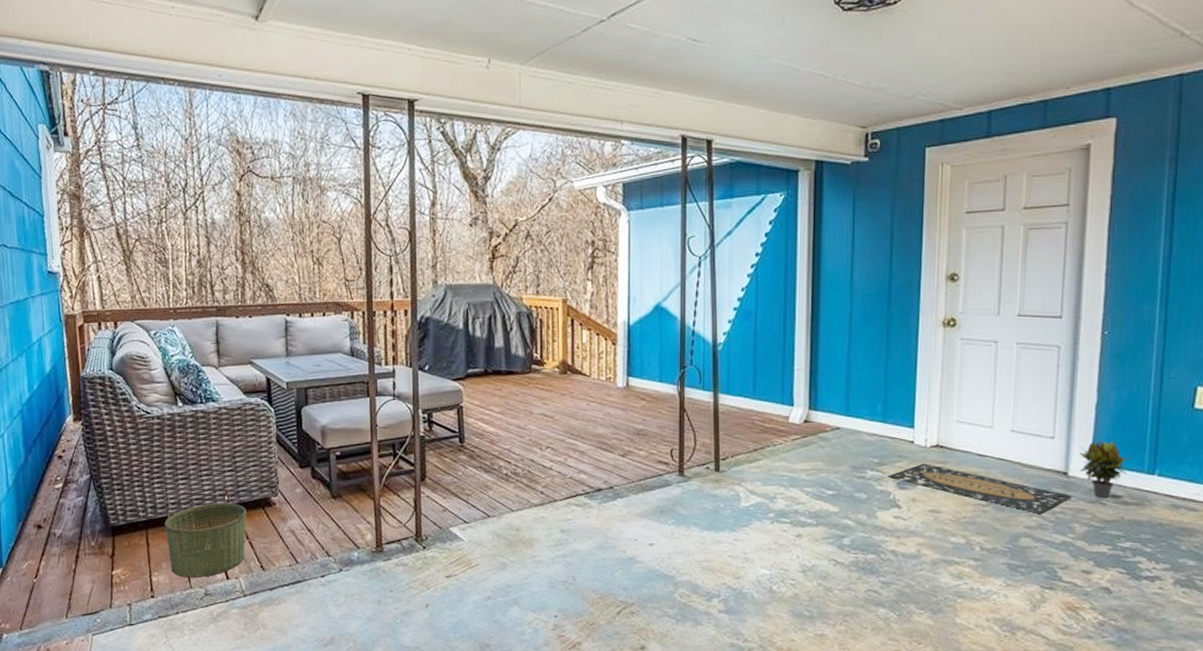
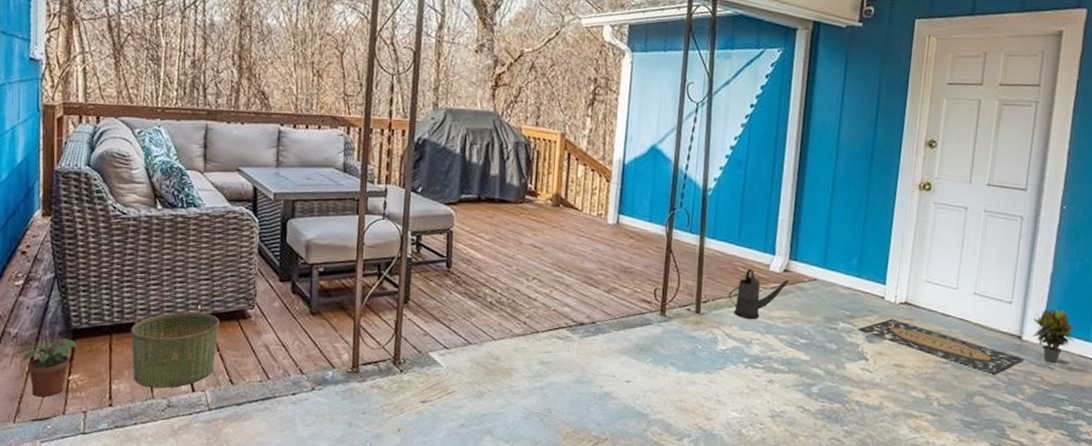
potted plant: none [62,536,117,592] -> present [16,339,78,397]
watering can: none [748,422,810,473] -> present [728,269,789,319]

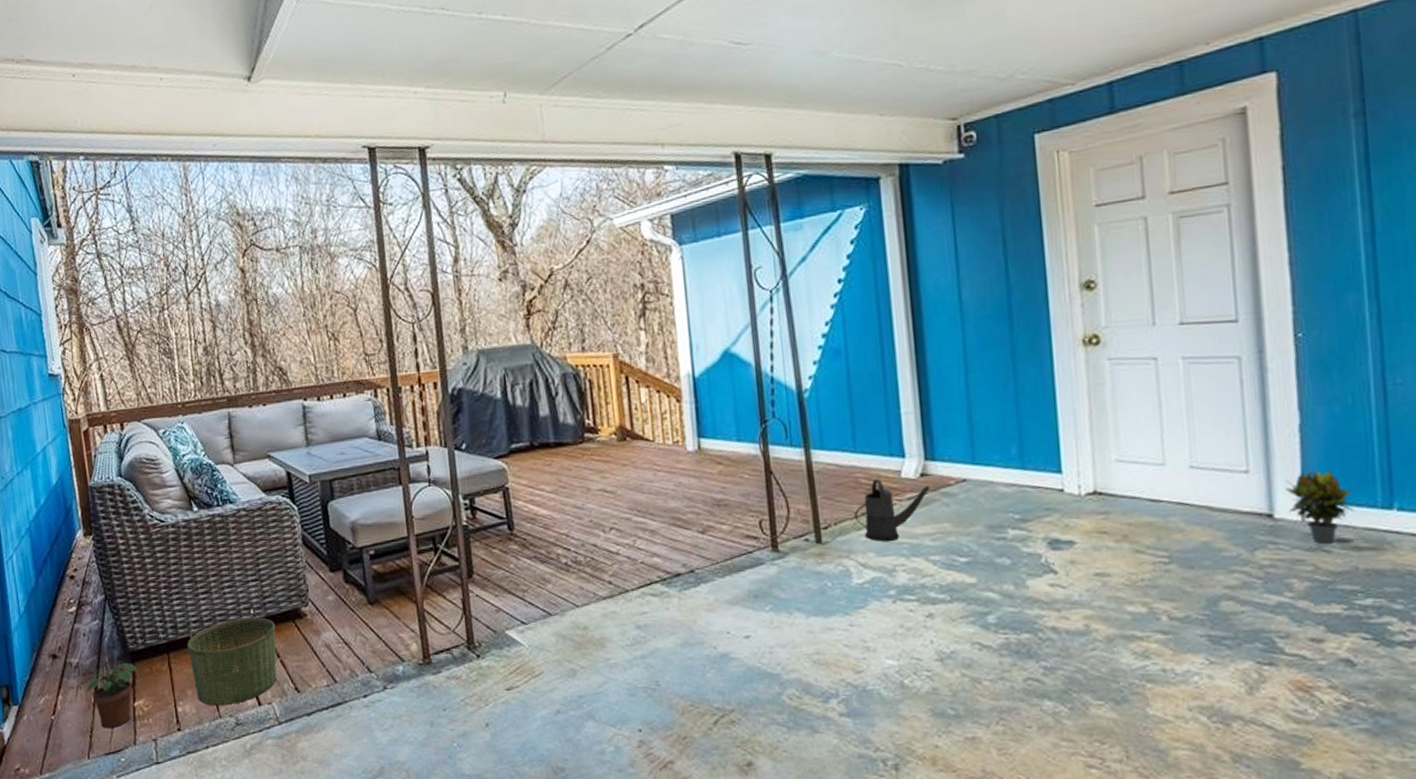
doormat: present [858,318,1024,374] -> none [1035,515,1283,569]

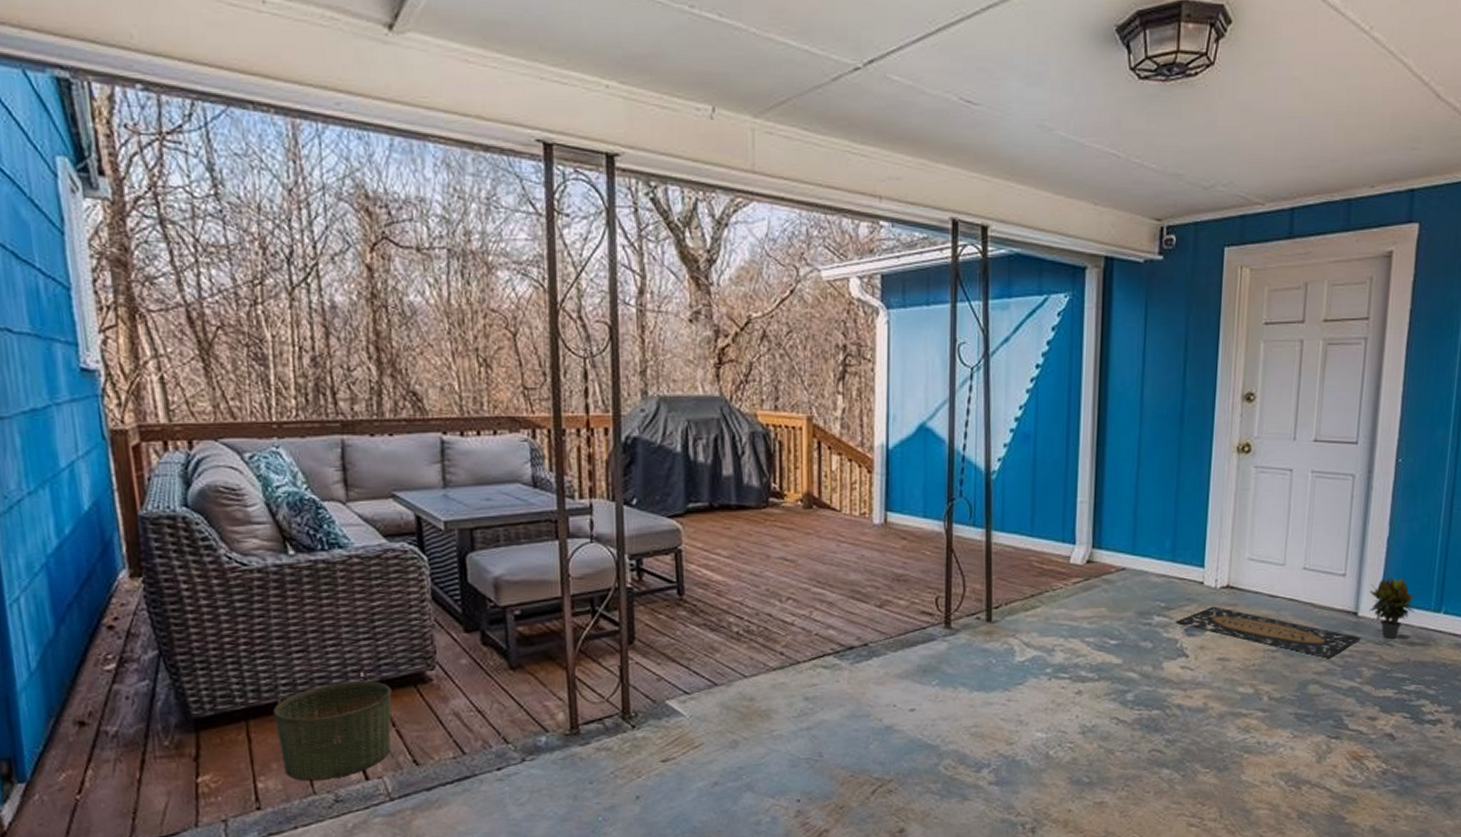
potted plant: present [80,663,138,728] -> none [119,732,204,808]
watering can: present [854,479,929,541] -> none [1024,564,1093,622]
doormat: none [1035,515,1283,569] -> present [1175,606,1361,658]

